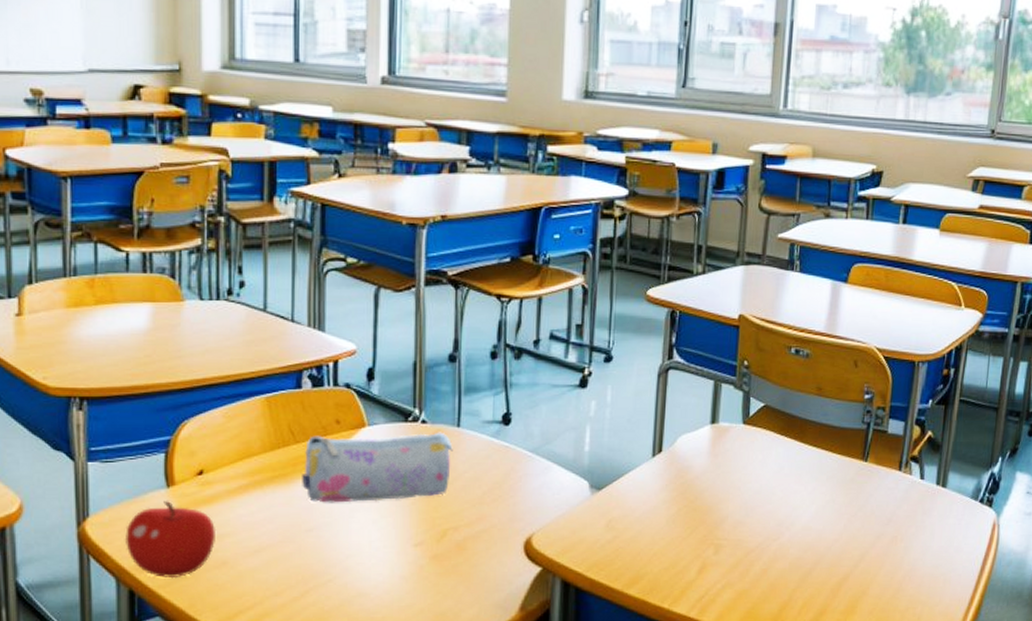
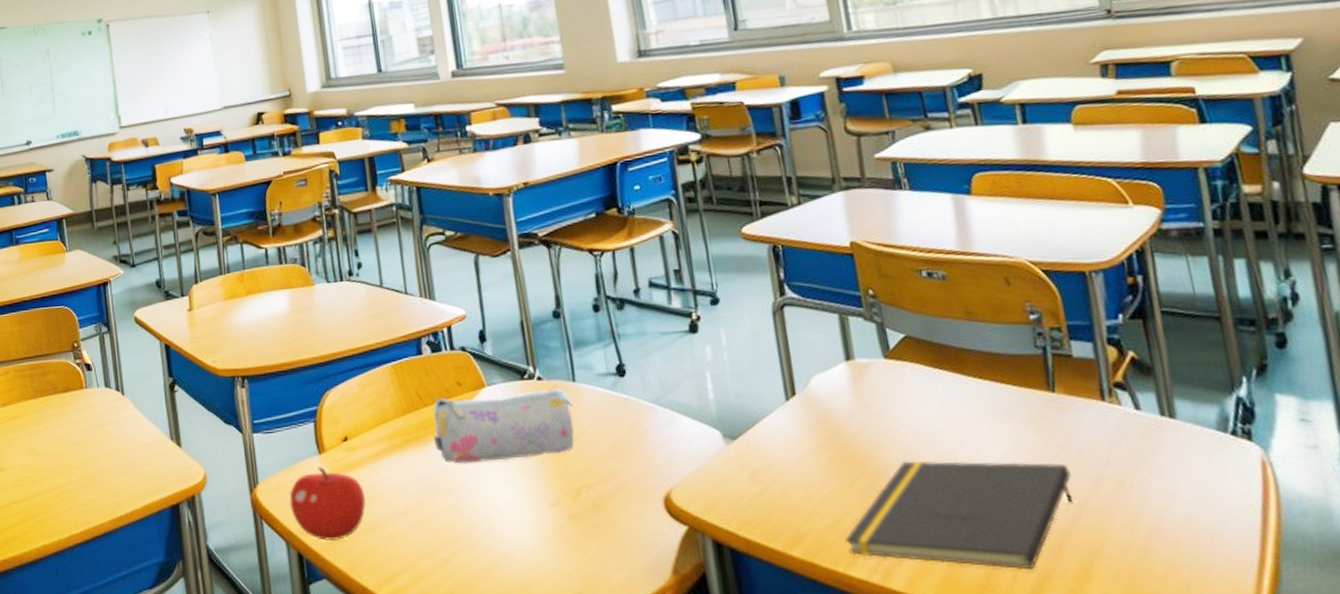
notepad: none [675,514,862,606] -> present [845,460,1073,570]

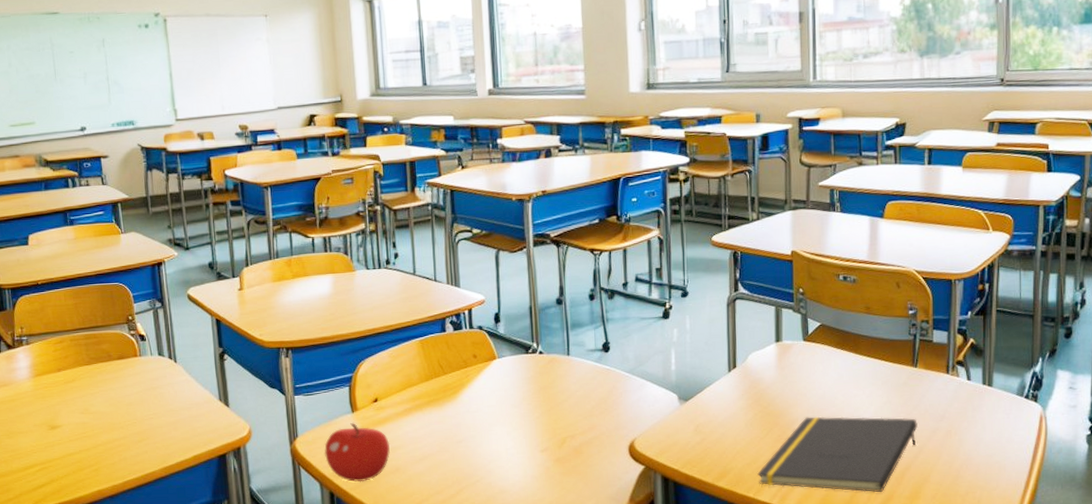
pencil case: present [433,387,575,464] -> none [451,360,566,420]

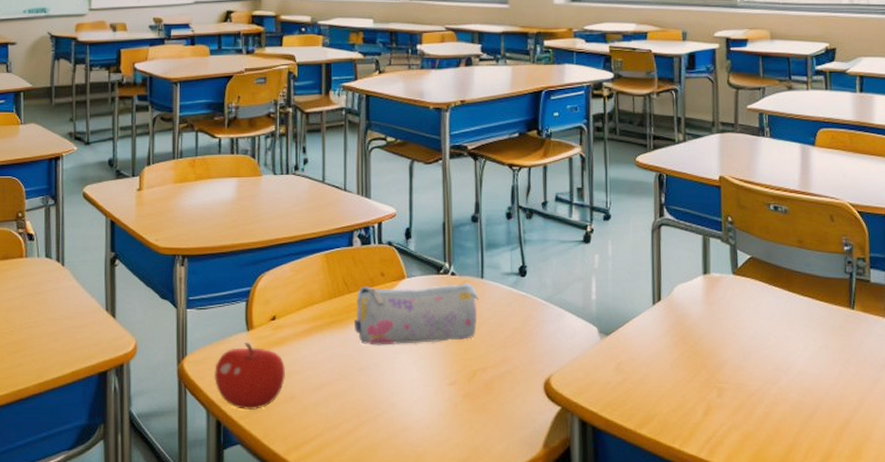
pencil case: none [451,360,566,420] -> present [354,283,478,346]
notepad: present [757,416,918,493] -> none [683,359,857,450]

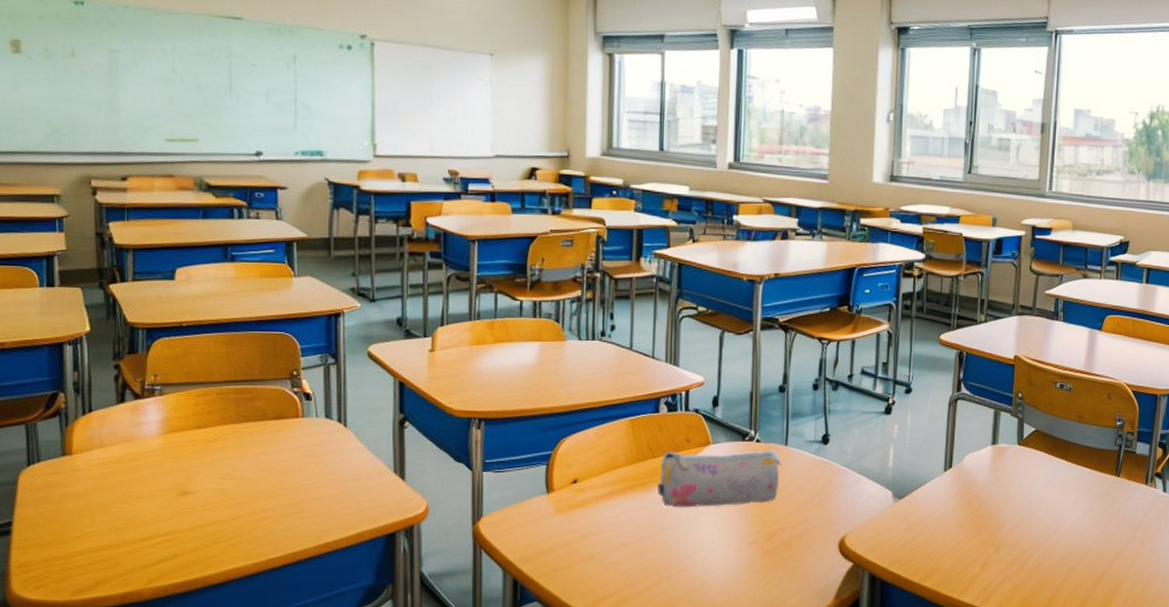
fruit: present [213,341,286,411] -> none [510,504,587,570]

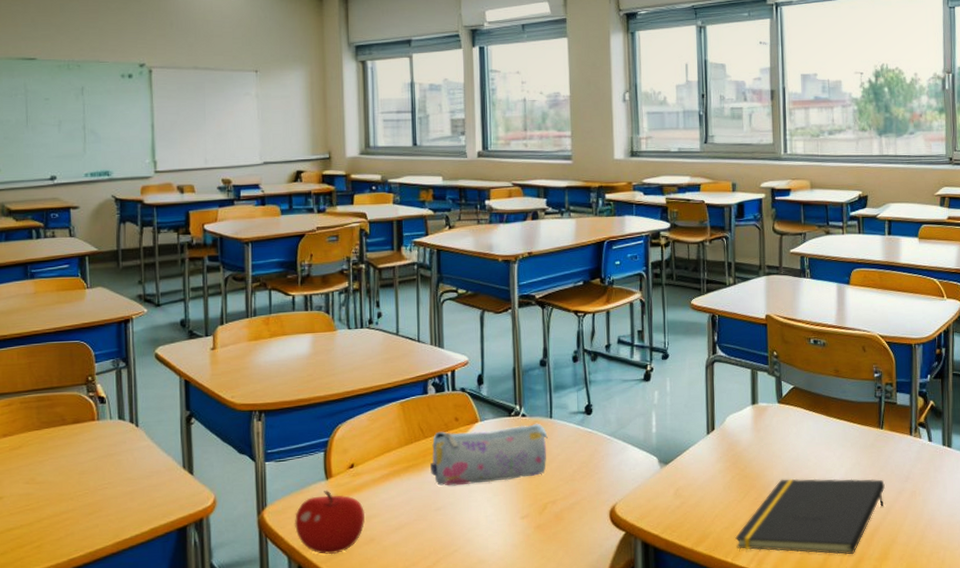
fruit: none [510,504,587,570] -> present [294,489,365,555]
notepad: none [963,520,1116,598] -> present [735,478,885,555]

